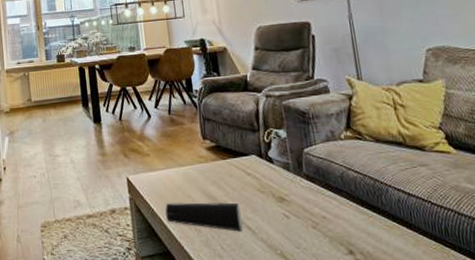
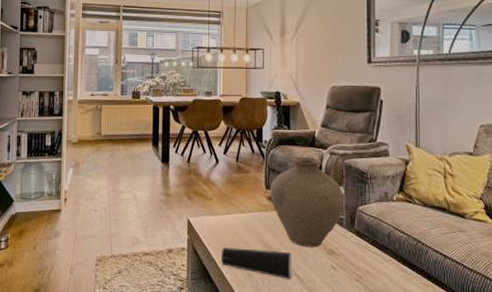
vase: none [207,102,288,197] -> present [270,156,343,248]

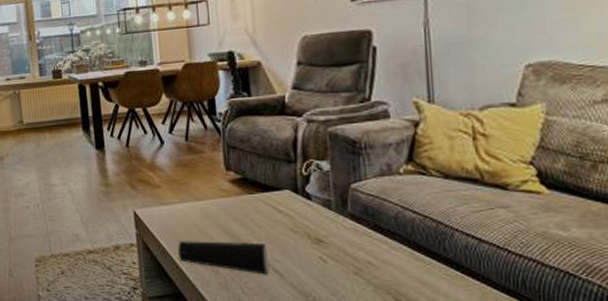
vase: present [270,156,343,248] -> none [231,127,330,237]

